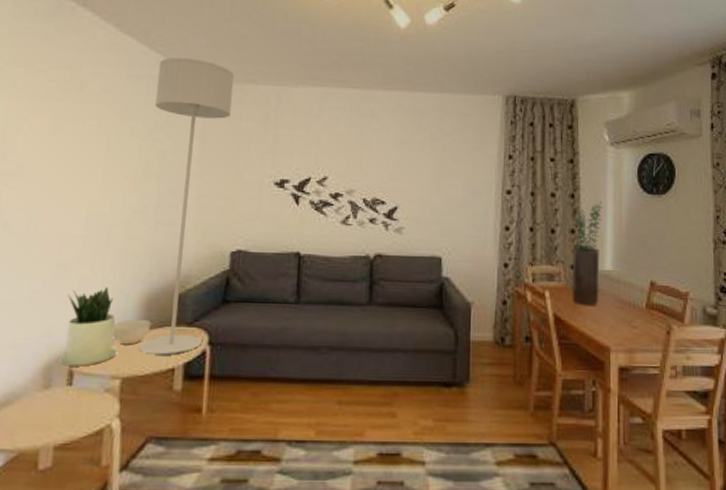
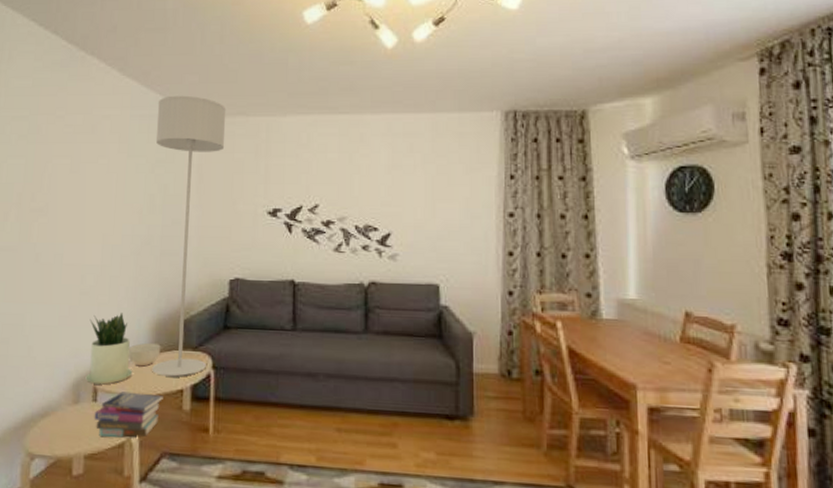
books: none [67,373,152,425] -> present [94,391,163,438]
vase: present [572,201,603,306] -> none [587,222,623,339]

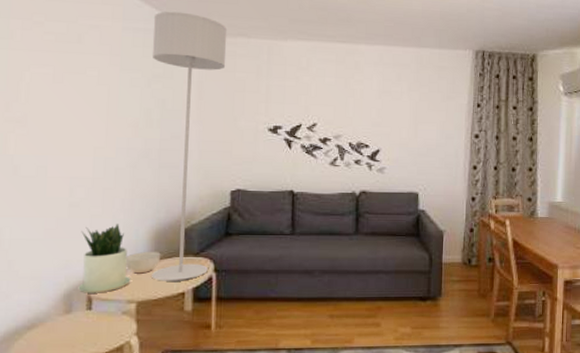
books: present [94,391,163,438] -> none [89,298,164,343]

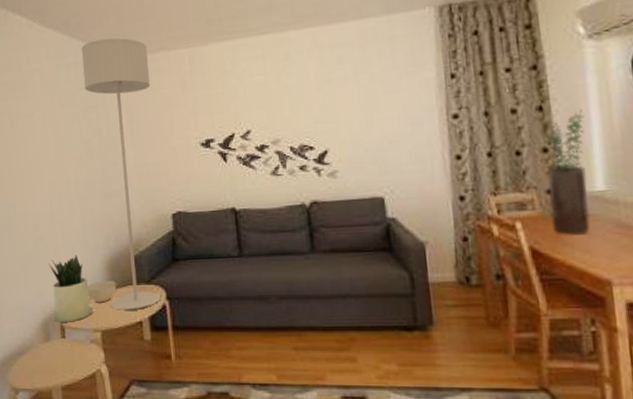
vase: none [528,143,556,232] -> present [547,109,591,235]

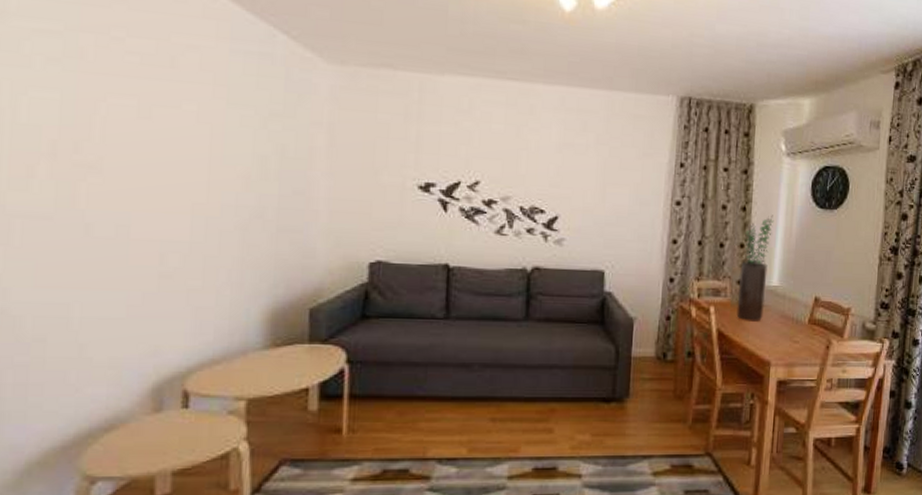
planter: present [48,255,94,322] -> none [171,301,240,388]
floor lamp: present [81,37,161,310] -> none [266,31,368,374]
bowl: present [86,280,117,303] -> none [232,336,279,364]

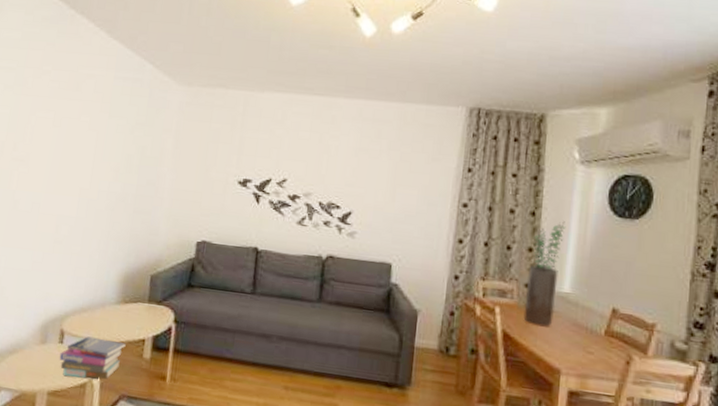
books: none [185,394,282,449] -> present [59,336,126,380]

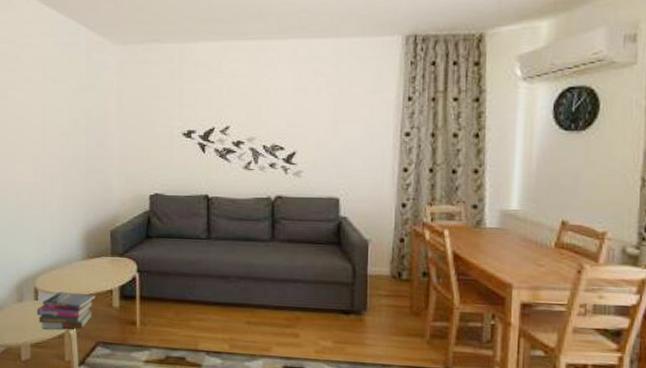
vase: present [523,221,566,327] -> none [472,140,511,245]

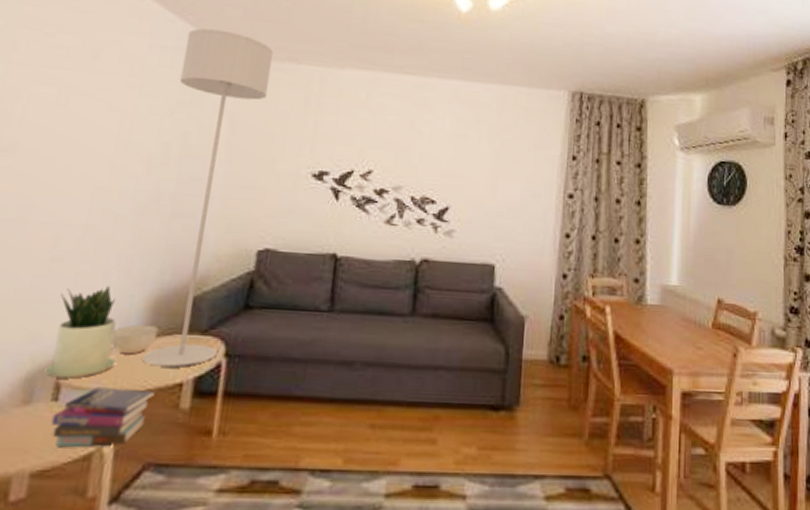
planter: none [27,225,68,286] -> present [44,286,116,379]
bowl: none [62,250,91,271] -> present [110,324,159,355]
floor lamp: none [77,23,142,280] -> present [143,28,274,368]

